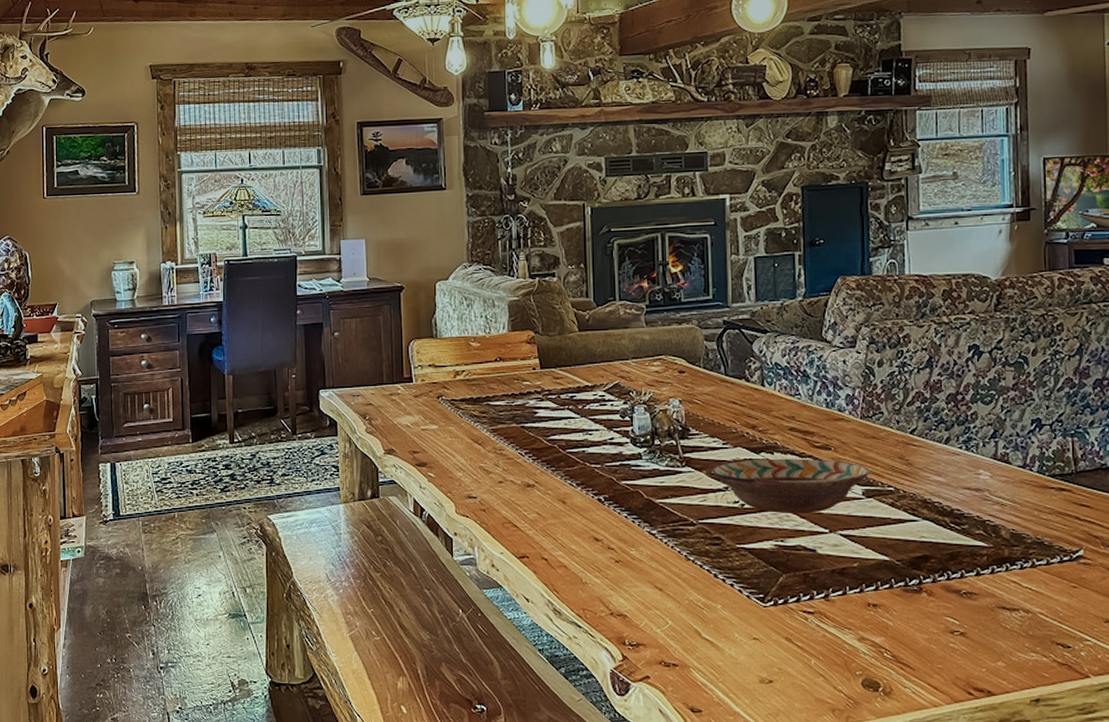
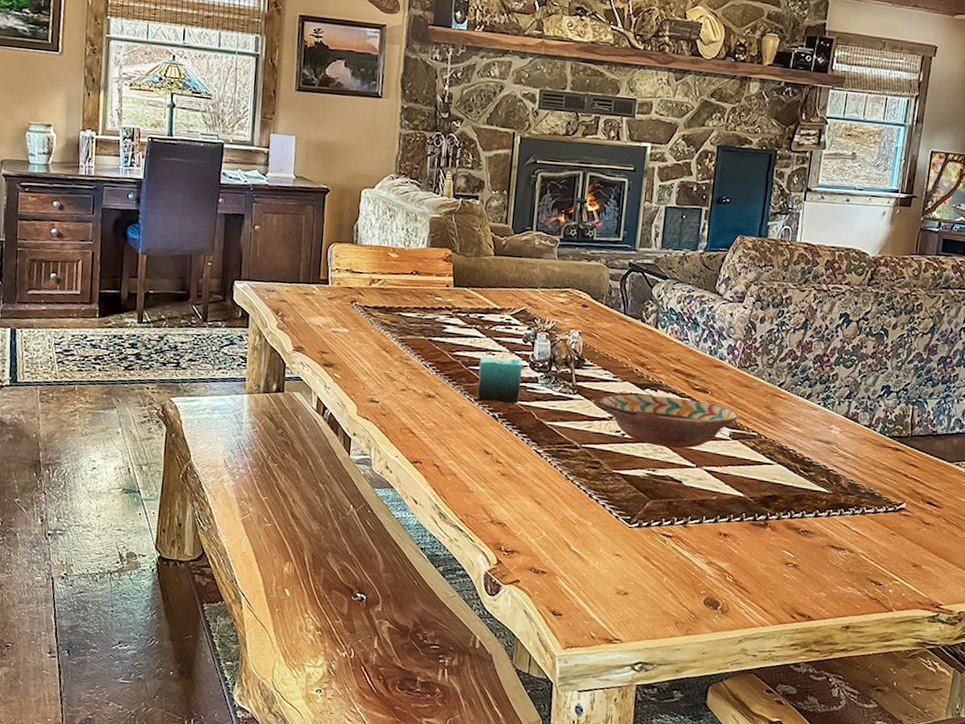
candle: none [577,423,624,485] -> present [476,345,523,404]

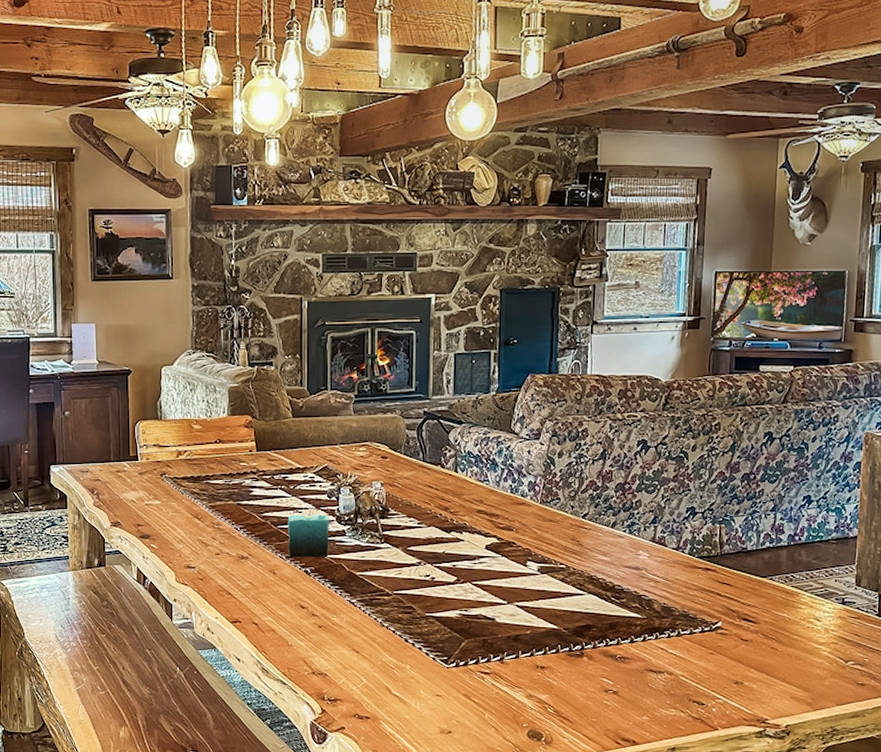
decorative bowl: present [599,394,739,448] -> none [407,537,546,586]

